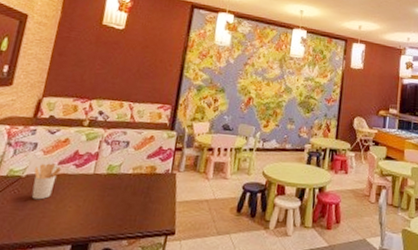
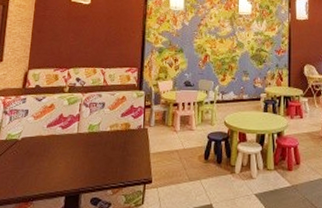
utensil holder: present [31,163,61,200] -> none [27,127,50,159]

